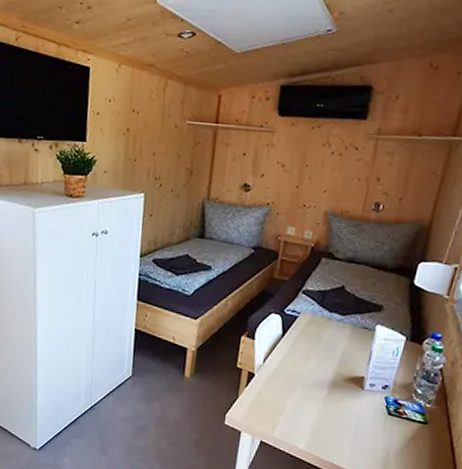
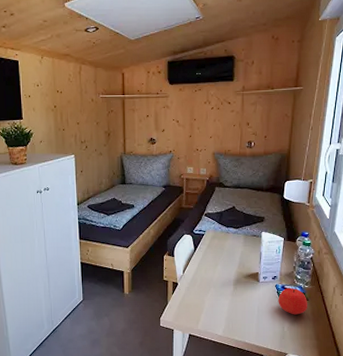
apple: none [385,403,427,441] -> present [278,287,307,315]

